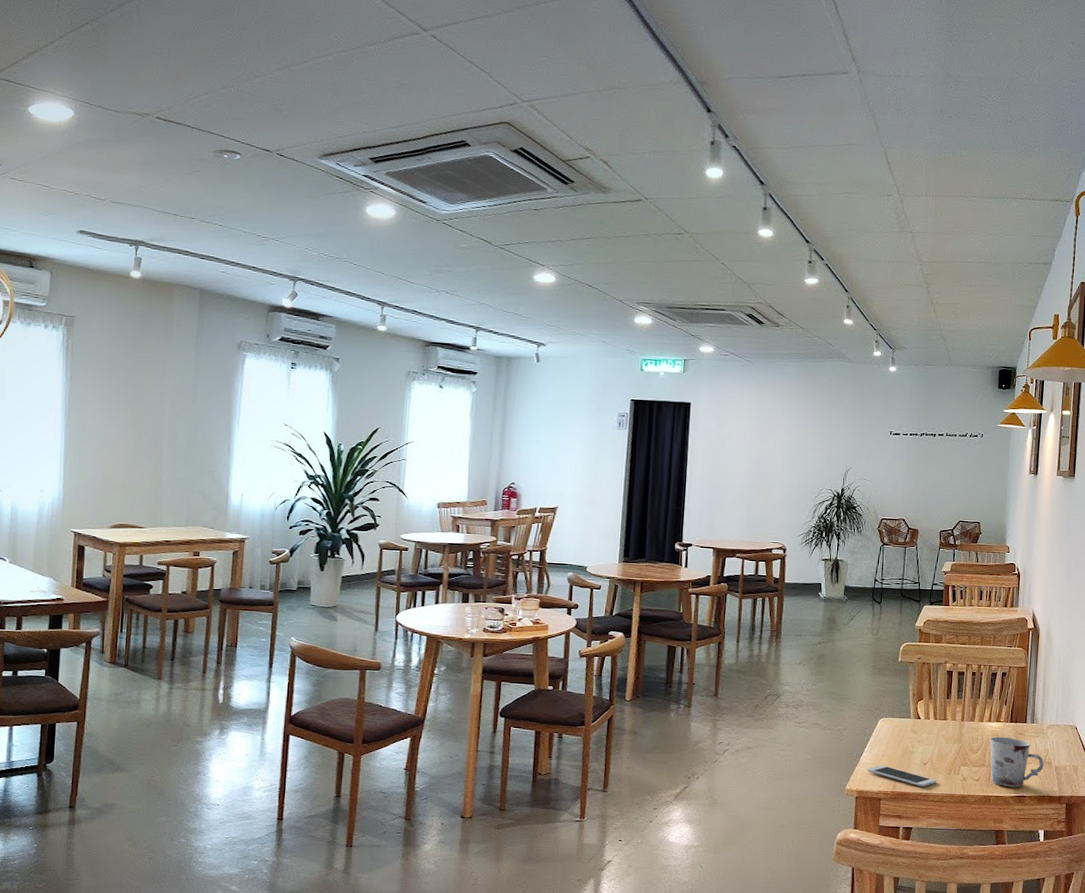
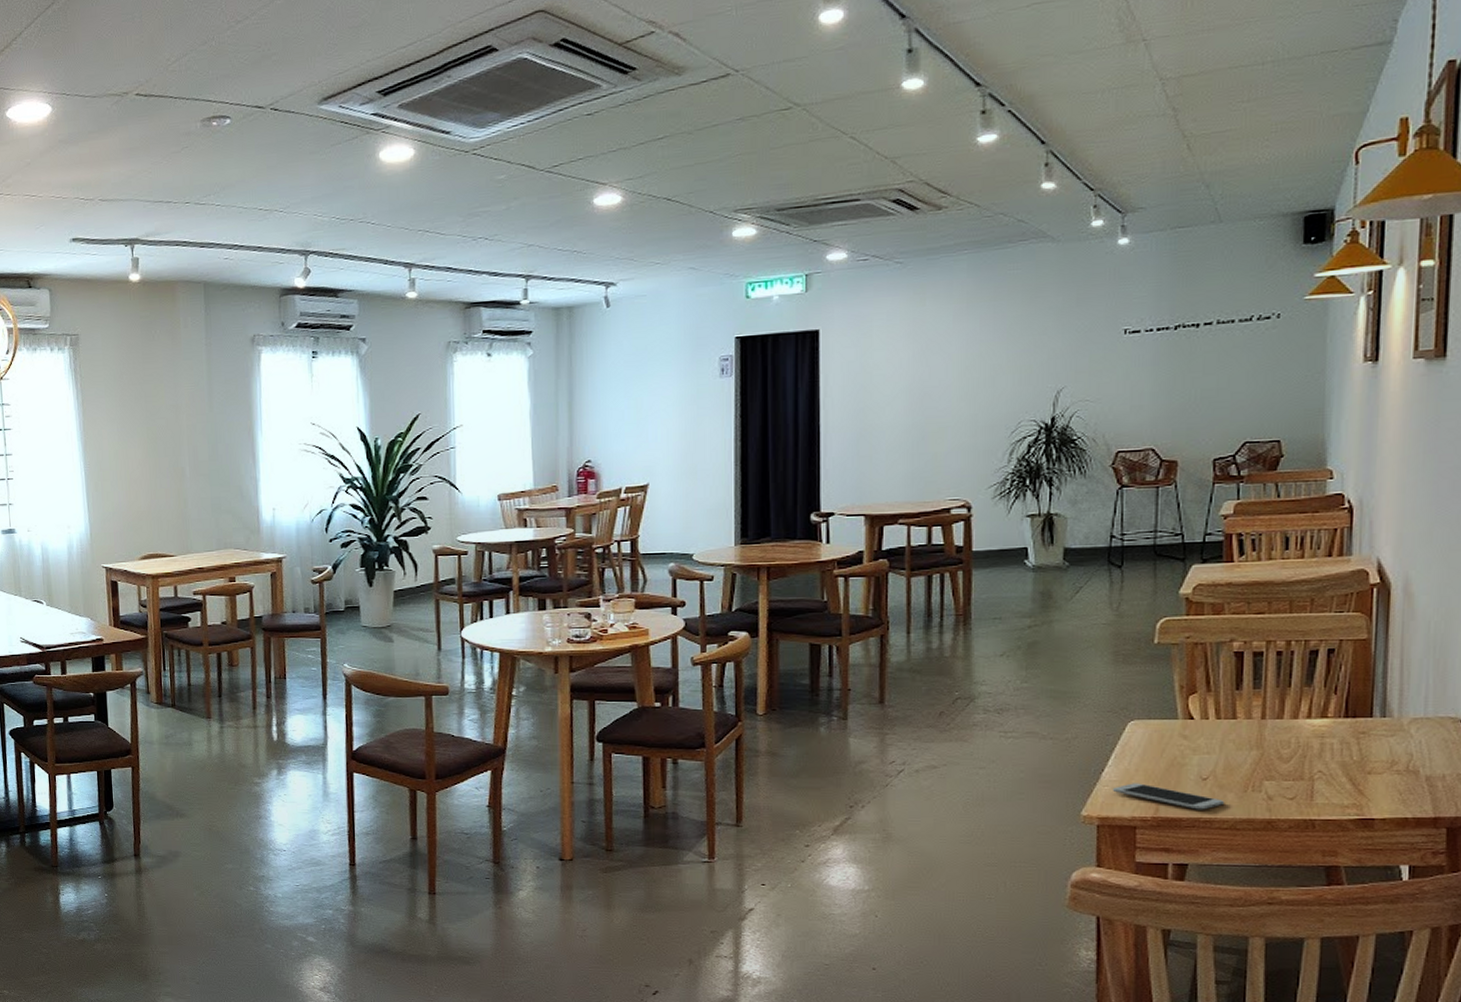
cup: present [990,736,1044,788] -> none [1310,738,1405,808]

